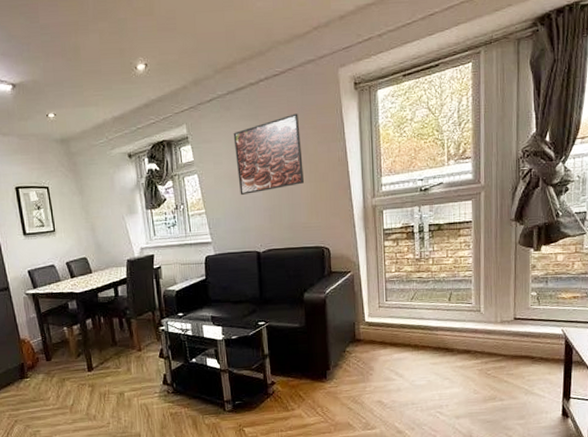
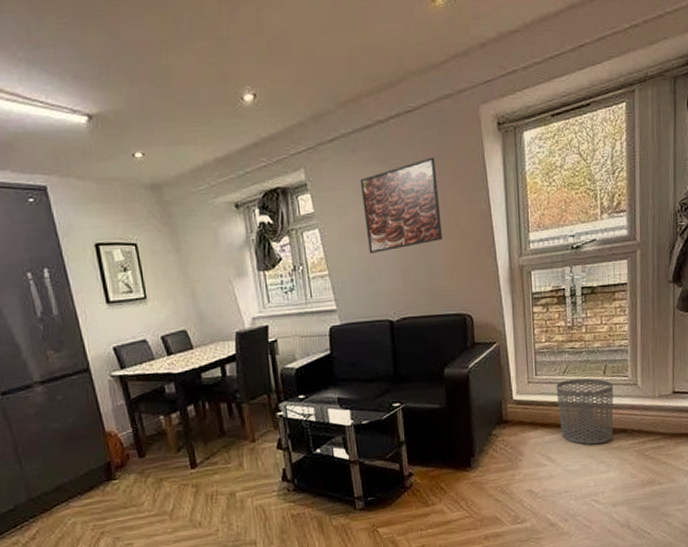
waste bin: none [404,304,458,363] -> present [556,378,614,445]

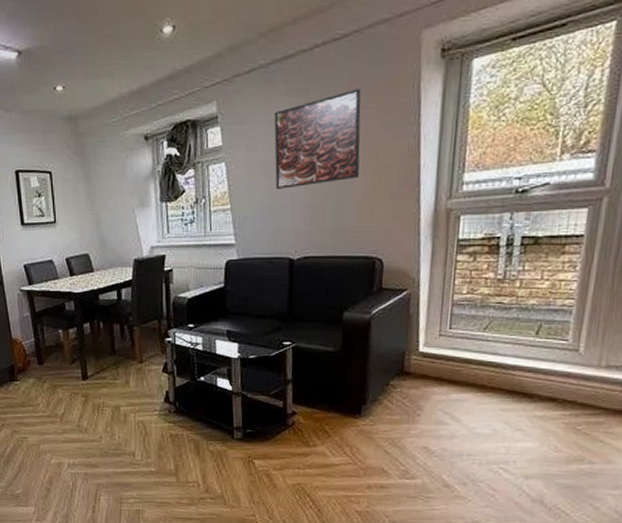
waste bin: present [556,378,614,445] -> none [472,337,546,410]

